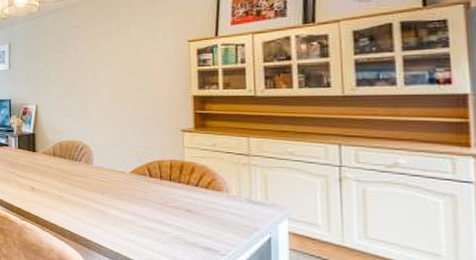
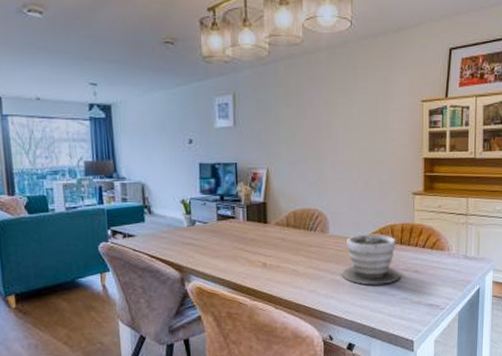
planter: none [106,167,172,221] -> present [341,233,402,285]

